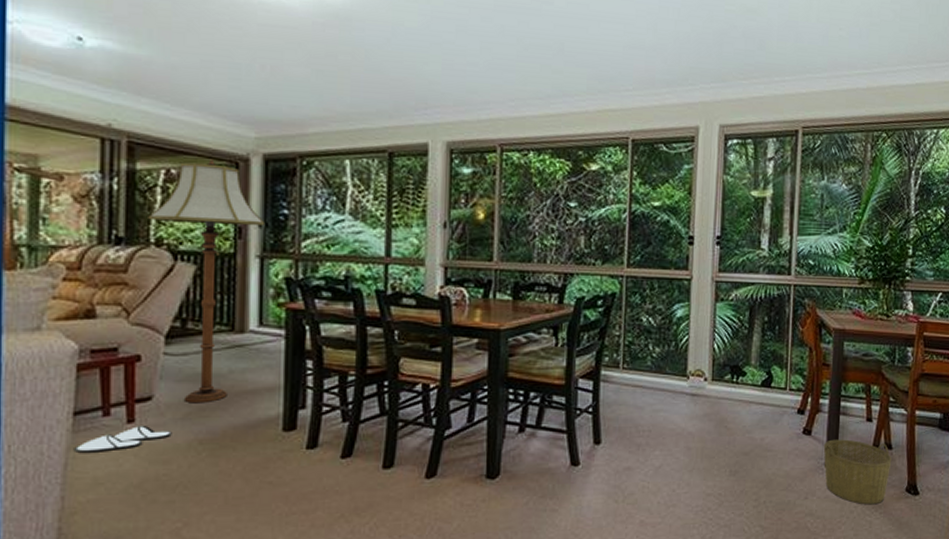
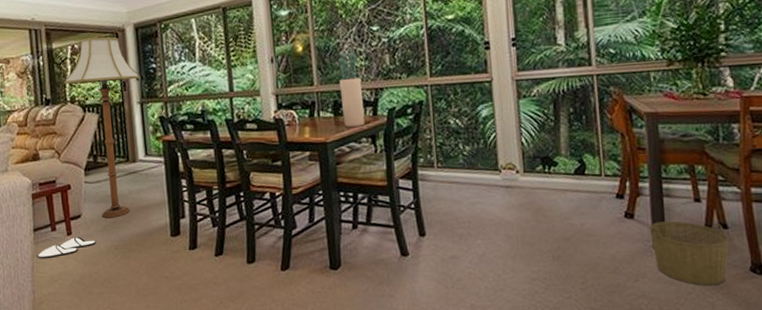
vase: none [523,220,550,315] -> present [339,45,365,127]

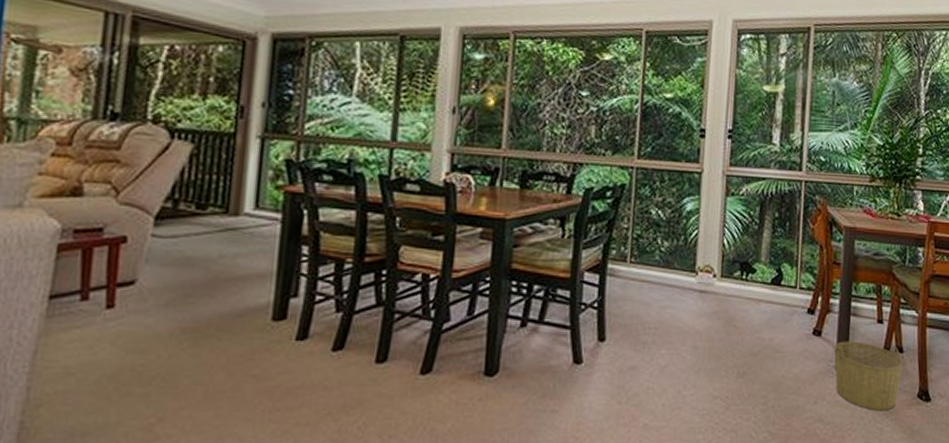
slippers: present [36,236,97,258] -> none [45,310,154,339]
floor lamp: present [64,33,140,219] -> none [147,36,268,289]
vase: present [339,45,365,127] -> none [530,108,559,205]

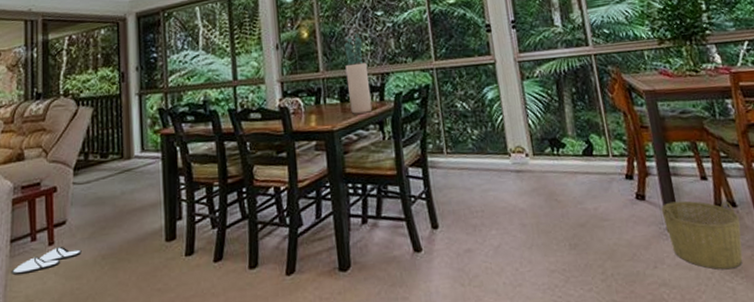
slippers: none [45,310,154,339] -> present [11,246,82,275]
vase: none [530,108,559,205] -> present [344,30,373,114]

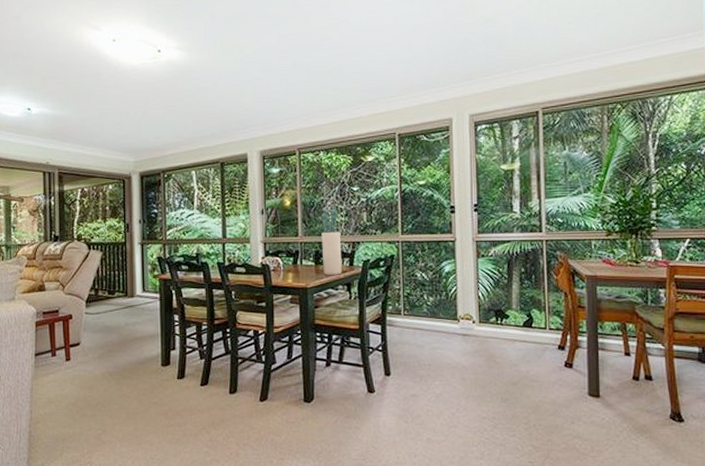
slippers: present [11,246,82,275] -> none [36,362,93,381]
basket: present [661,200,743,270] -> none [585,371,653,430]

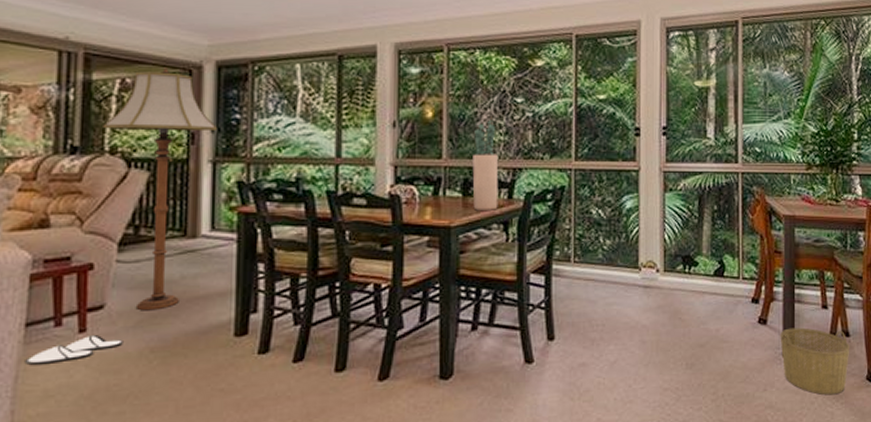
slippers: none [36,362,93,381] -> present [24,334,123,365]
floor lamp: none [72,179,142,347] -> present [103,67,217,311]
basket: none [585,371,653,430] -> present [780,327,850,395]

